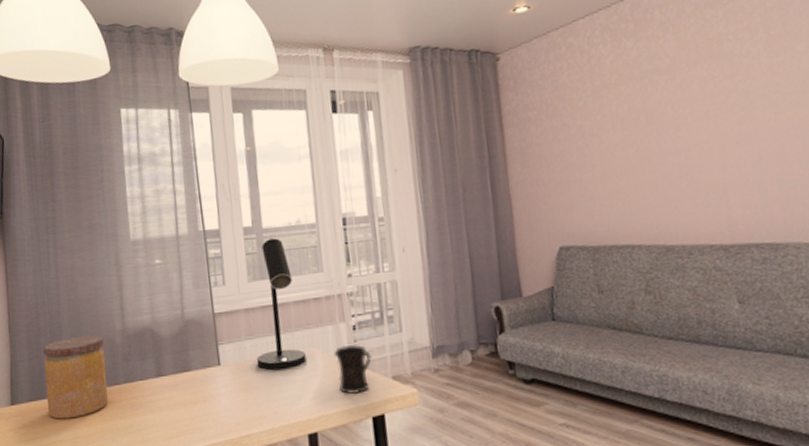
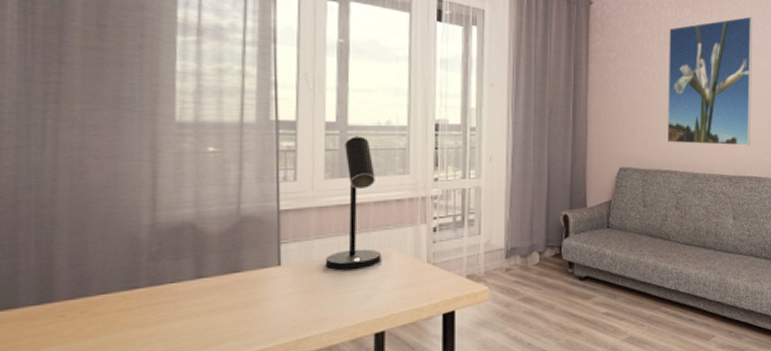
jar: present [43,335,109,419] -> none [20,230,122,333]
mug: present [334,344,372,394] -> none [411,245,448,293]
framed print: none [605,28,753,211] -> present [667,16,752,146]

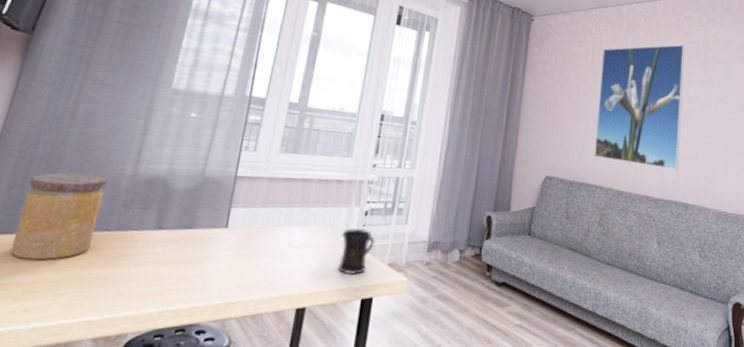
jar: none [20,230,122,333] -> present [9,172,108,261]
desk lamp: present [325,136,381,271] -> none [265,118,323,242]
mug: none [411,245,448,293] -> present [338,228,375,275]

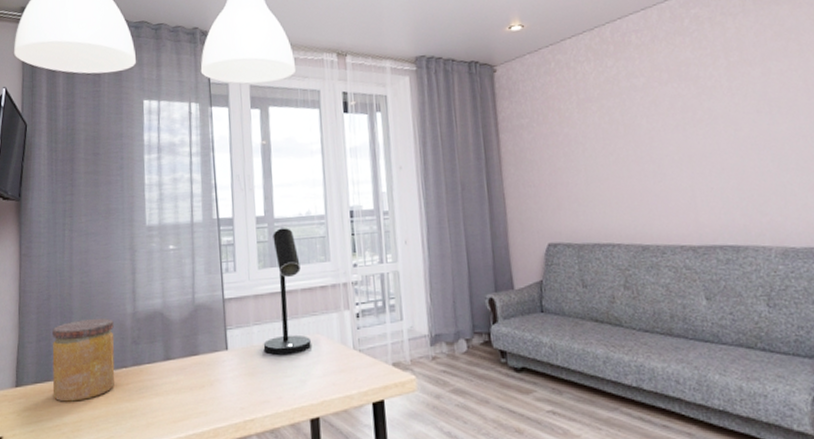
desk lamp: none [265,118,323,242] -> present [263,228,311,356]
mug: present [338,228,375,275] -> none [338,331,373,380]
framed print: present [595,44,685,170] -> none [589,54,717,212]

